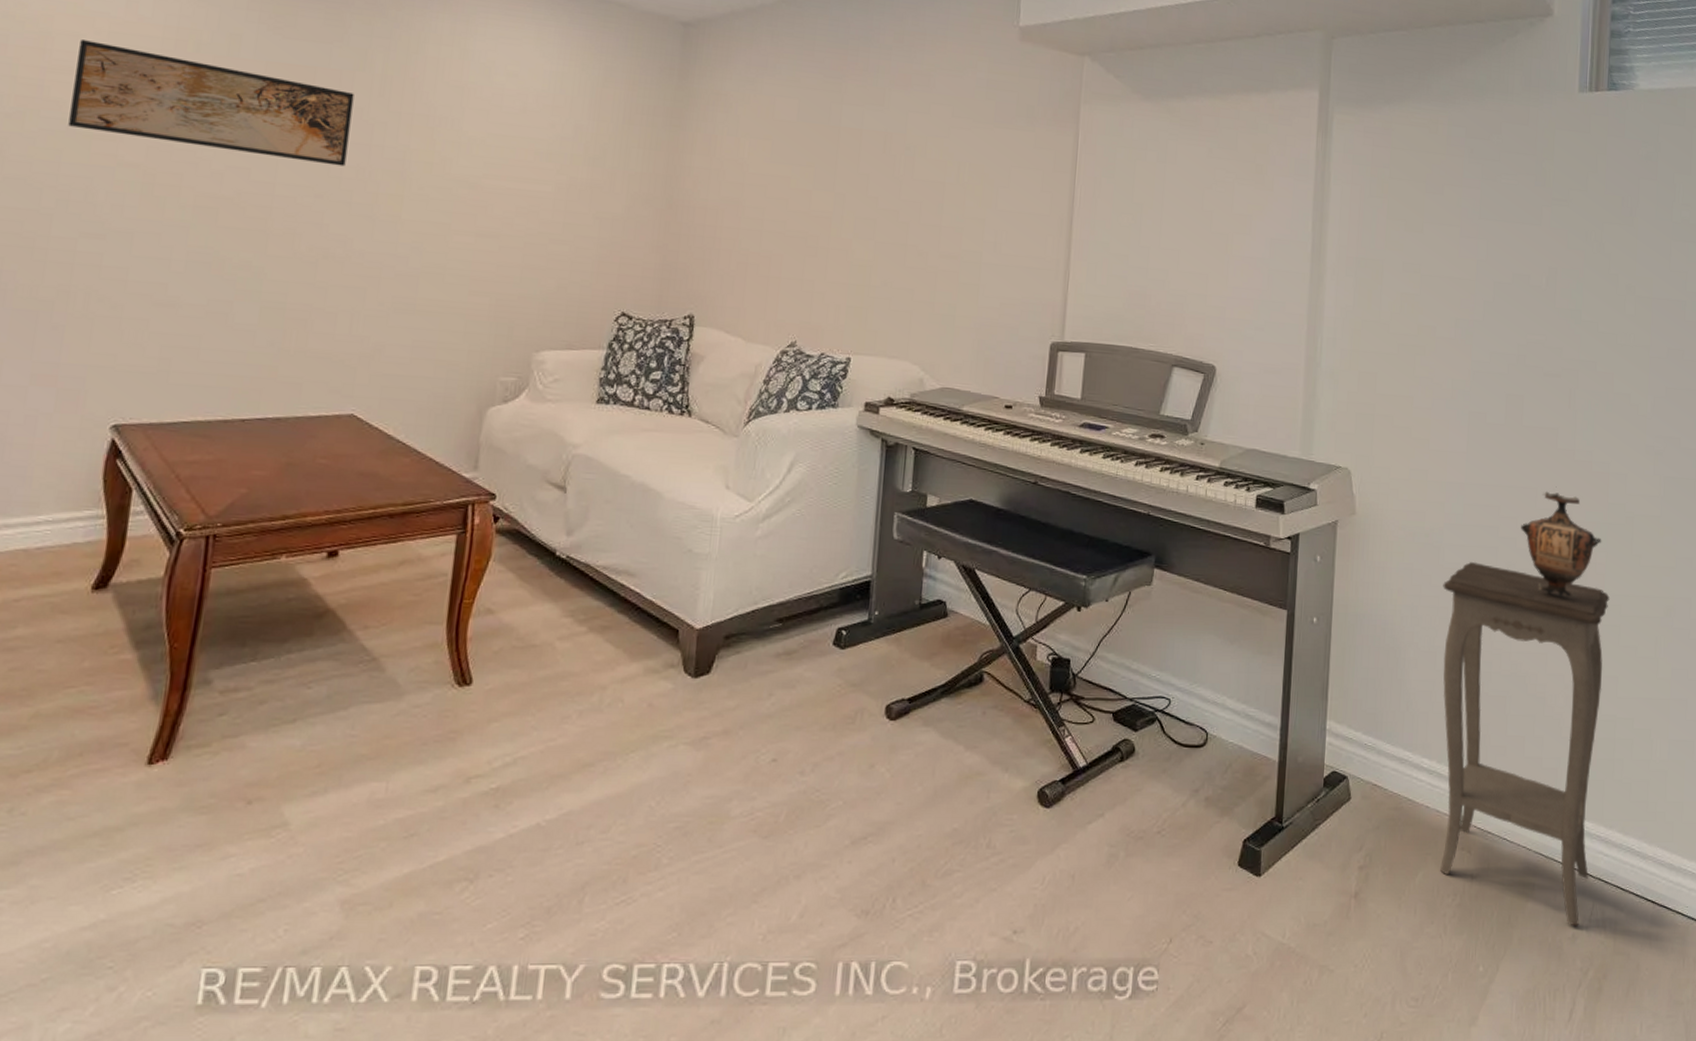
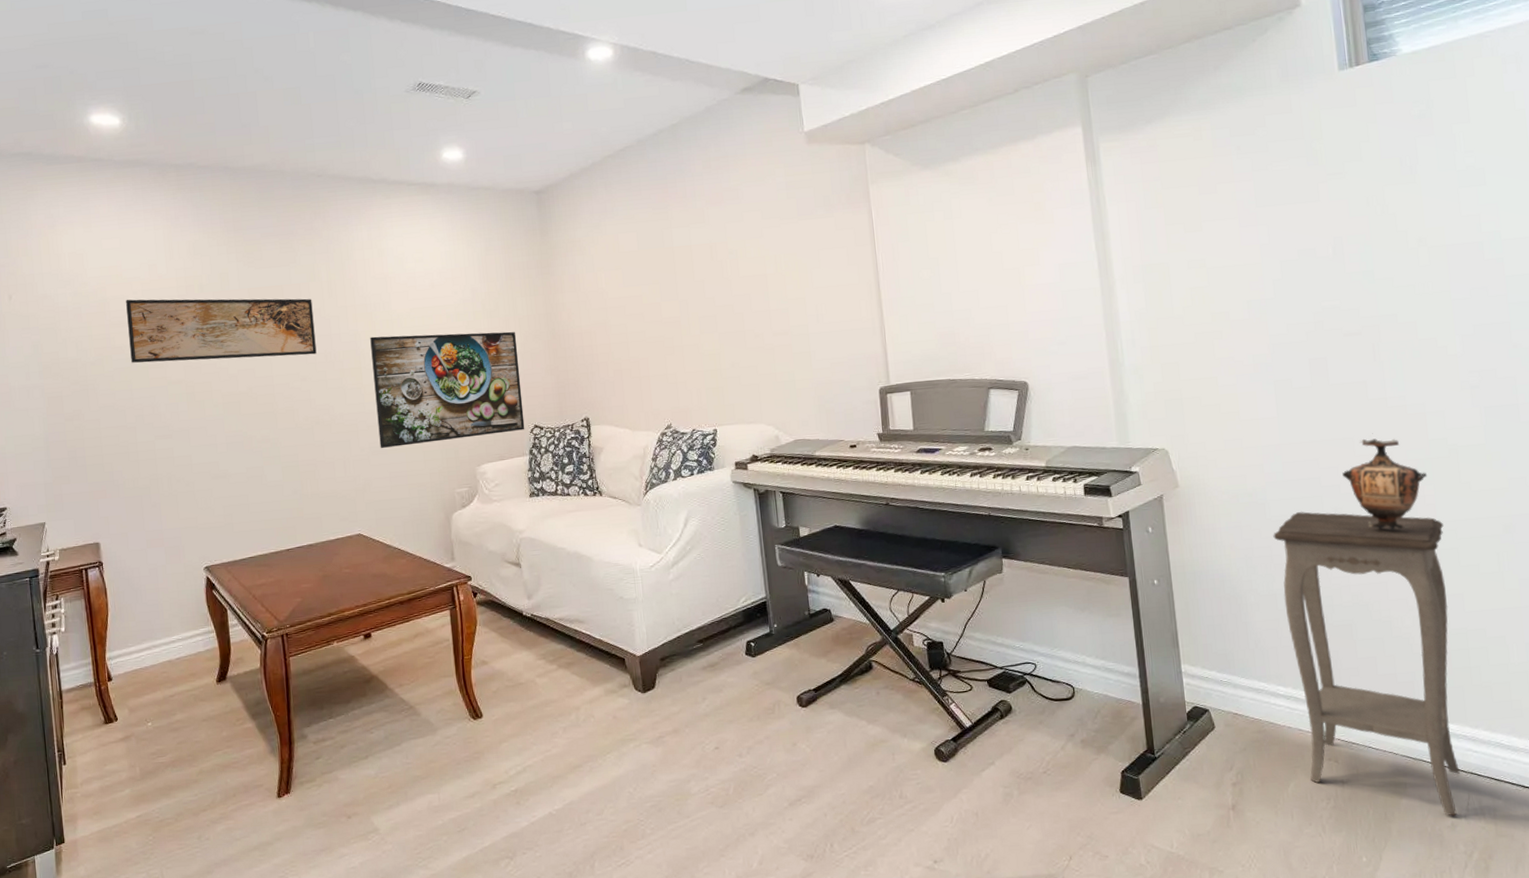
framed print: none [407,158,621,316] -> present [370,331,525,448]

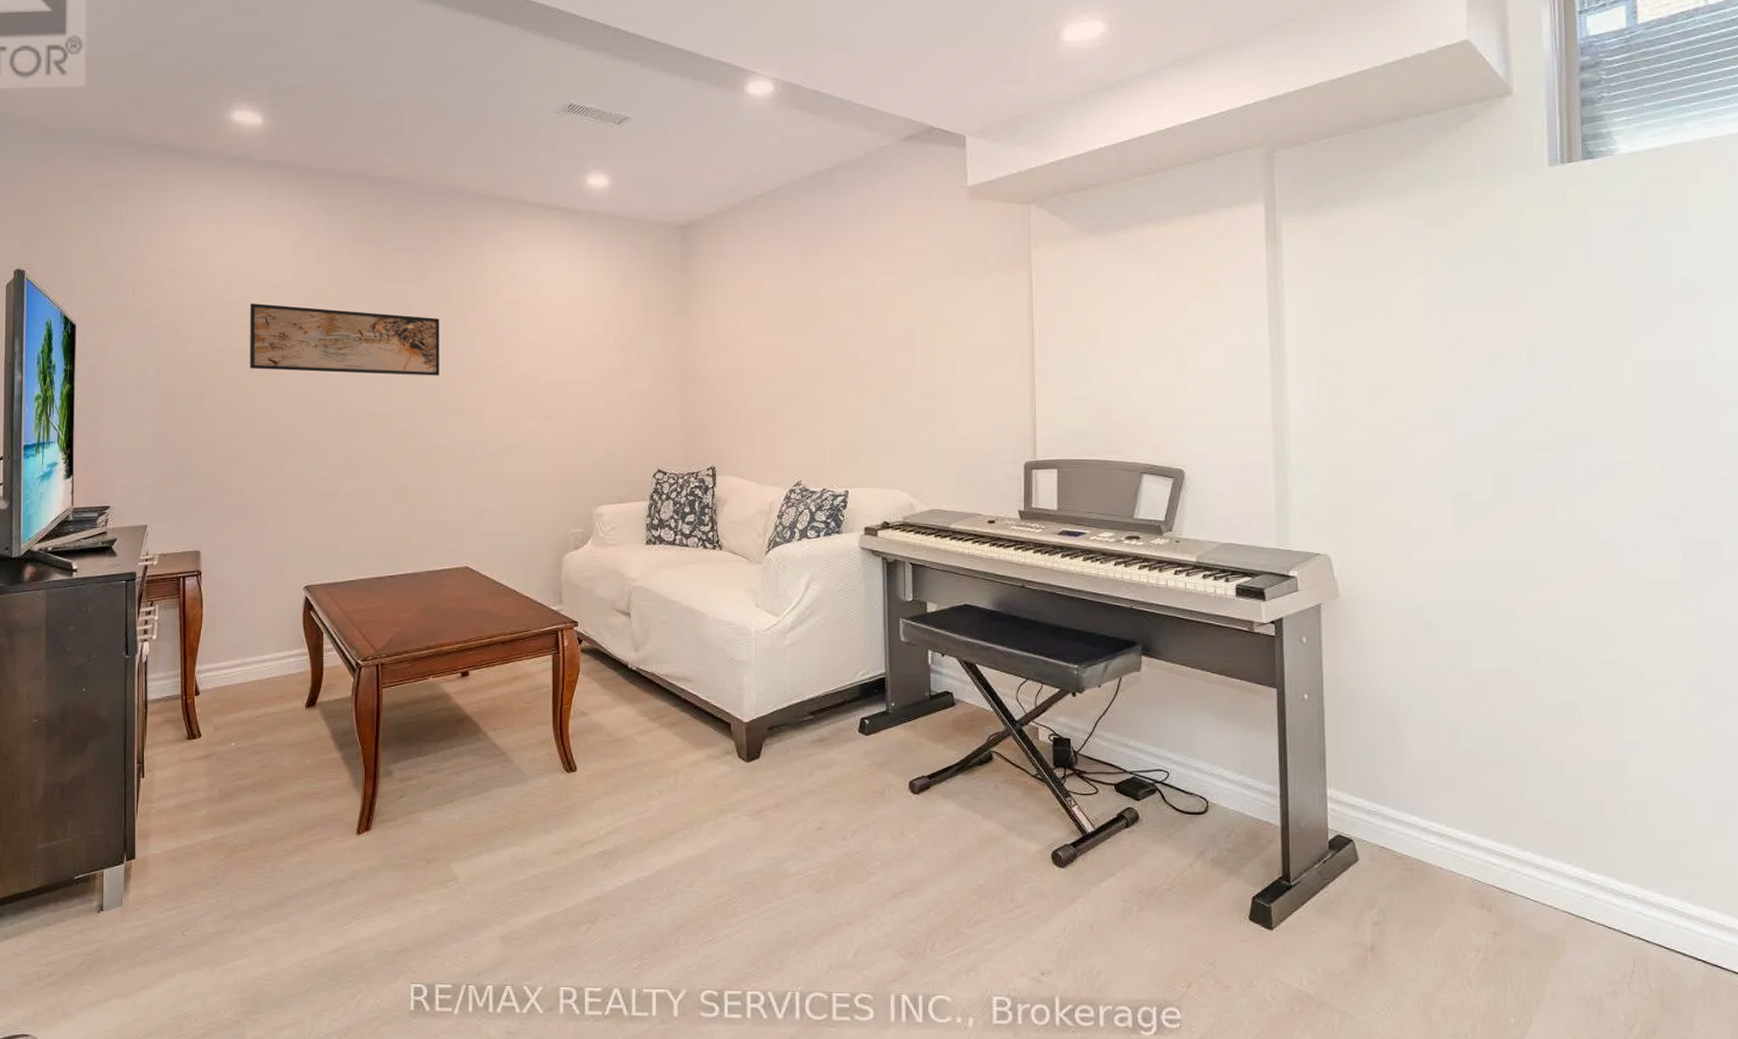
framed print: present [370,331,525,448] -> none [496,363,648,479]
accent table: present [1273,512,1460,816] -> none [1438,636,1628,983]
vase: present [1342,433,1428,530] -> none [1520,558,1614,665]

